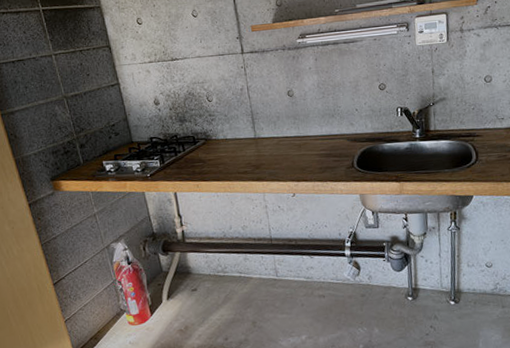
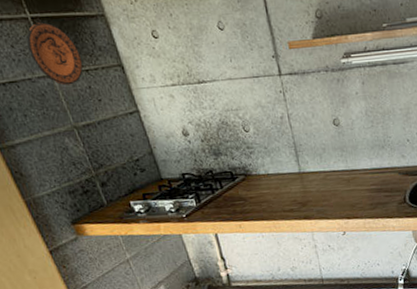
decorative plate: none [36,13,78,63] -> present [26,22,84,86]

